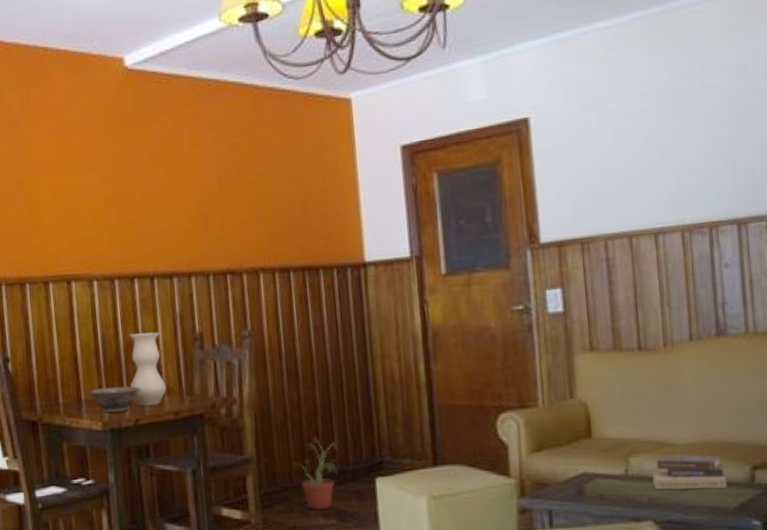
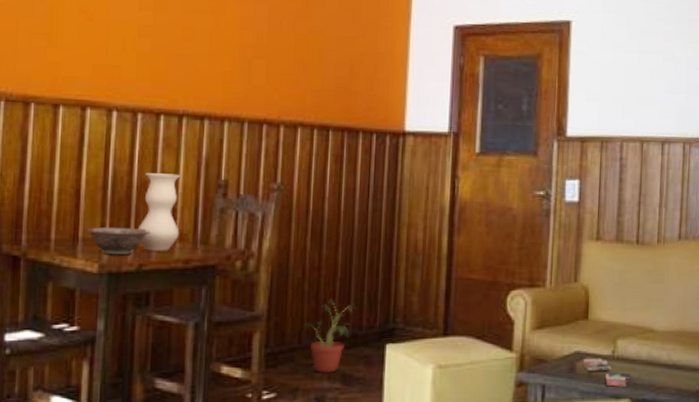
magazine: none [591,478,650,509] -> present [583,358,630,387]
books: present [652,454,728,490] -> none [634,339,694,373]

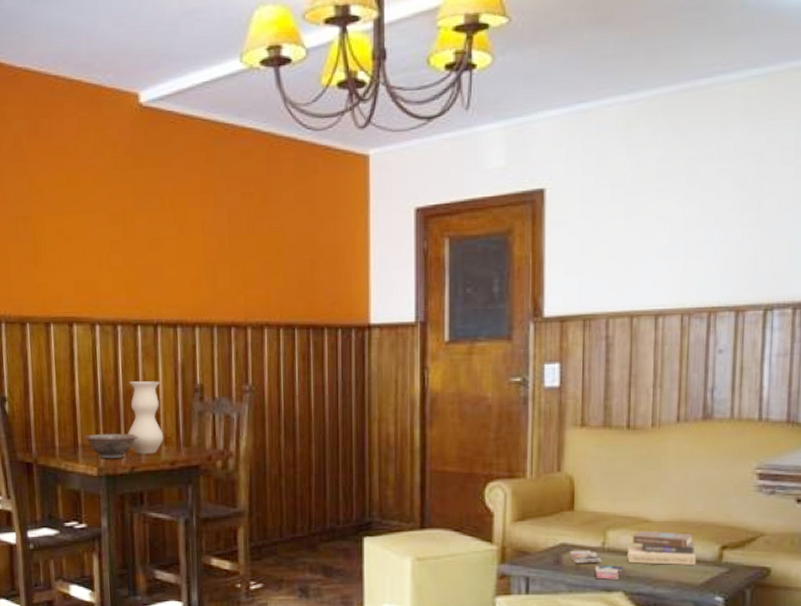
potted plant: present [304,299,358,374] -> none [284,495,334,566]
books: none [634,339,694,373] -> present [627,530,697,565]

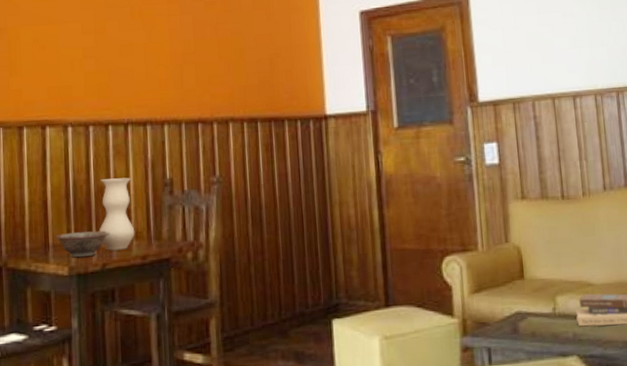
magazine: present [569,550,623,580] -> none [524,316,575,345]

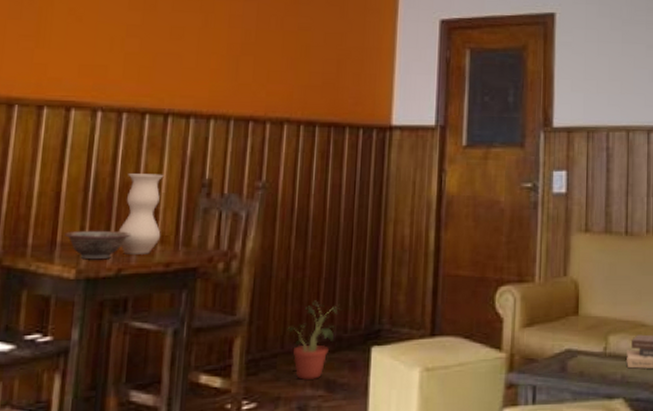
potted plant: none [255,280,302,354] -> present [287,300,343,381]

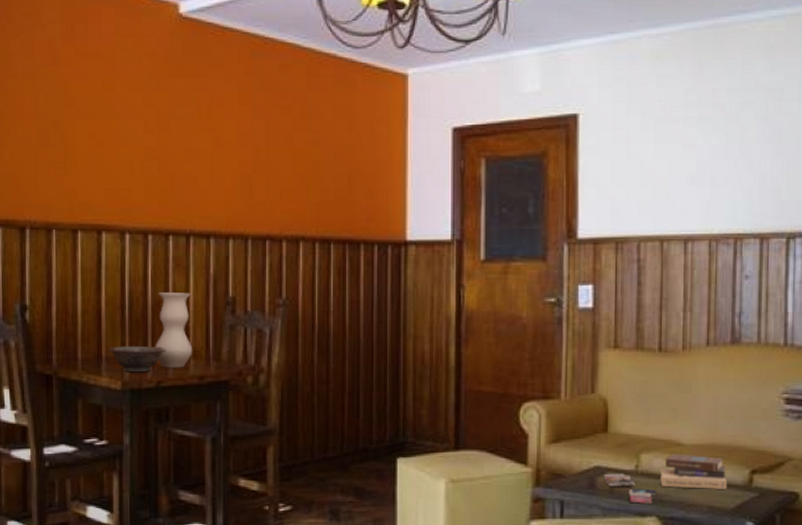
potted plant: present [287,300,343,381] -> none [315,413,367,488]
magazine: none [574,356,623,386] -> present [603,473,656,504]

